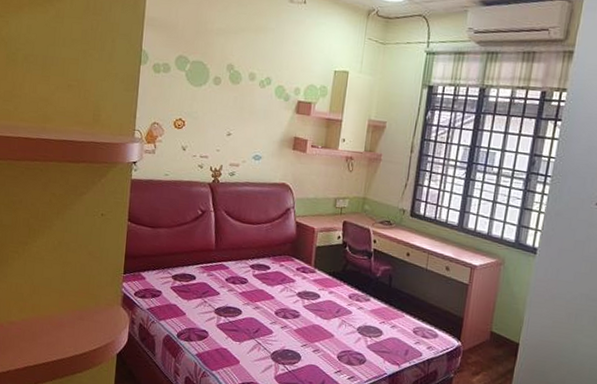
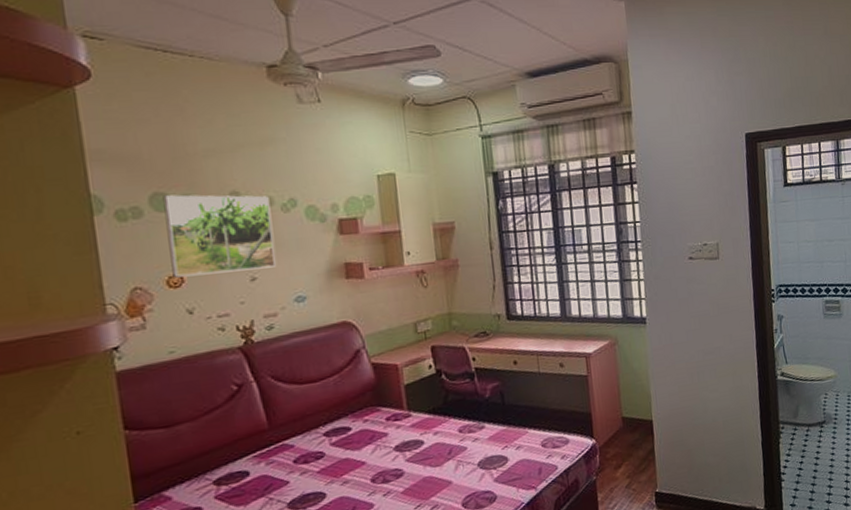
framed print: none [179,59,253,129] -> present [163,194,276,278]

